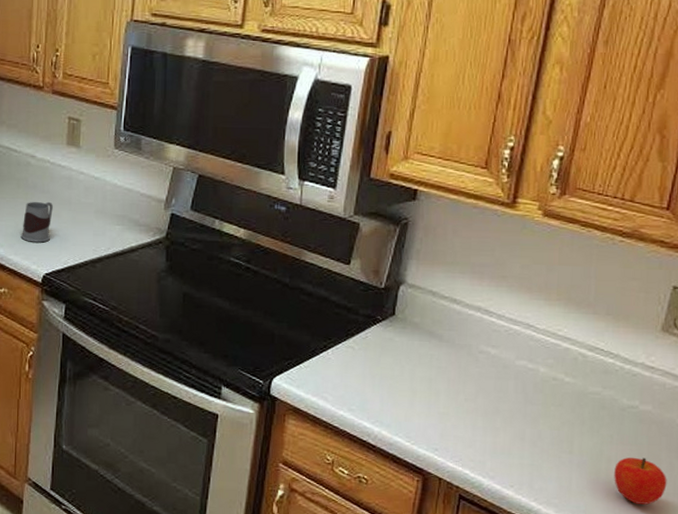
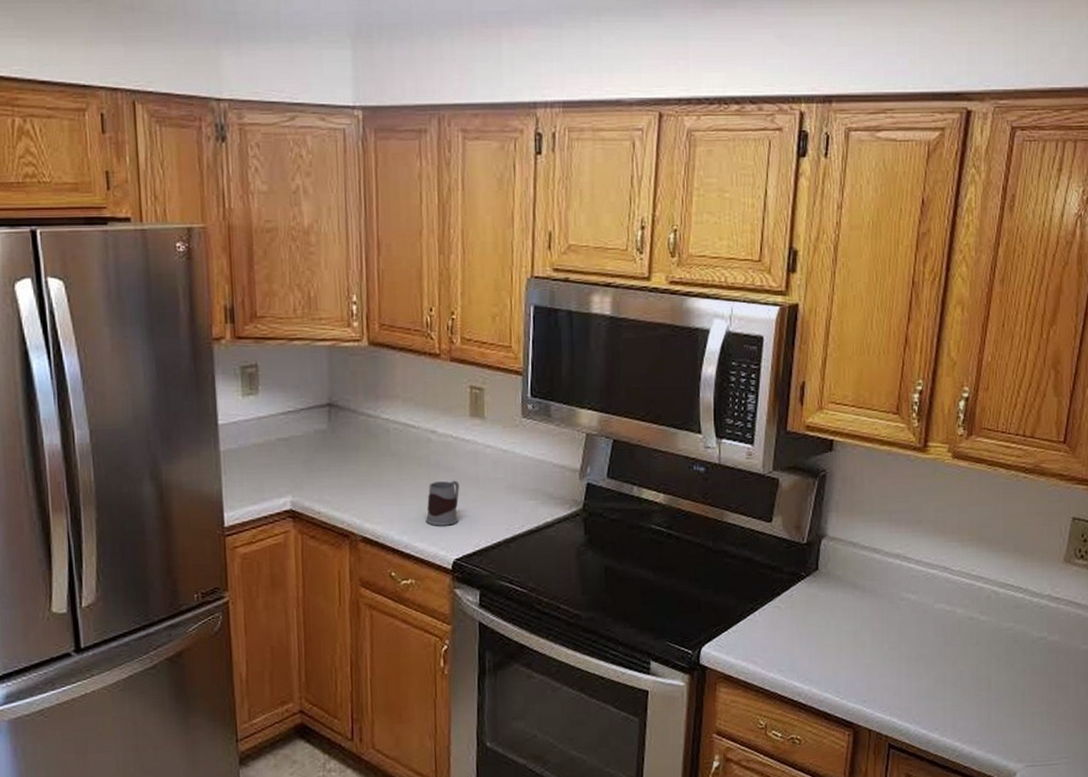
fruit: present [614,457,667,505] -> none [1028,686,1075,732]

